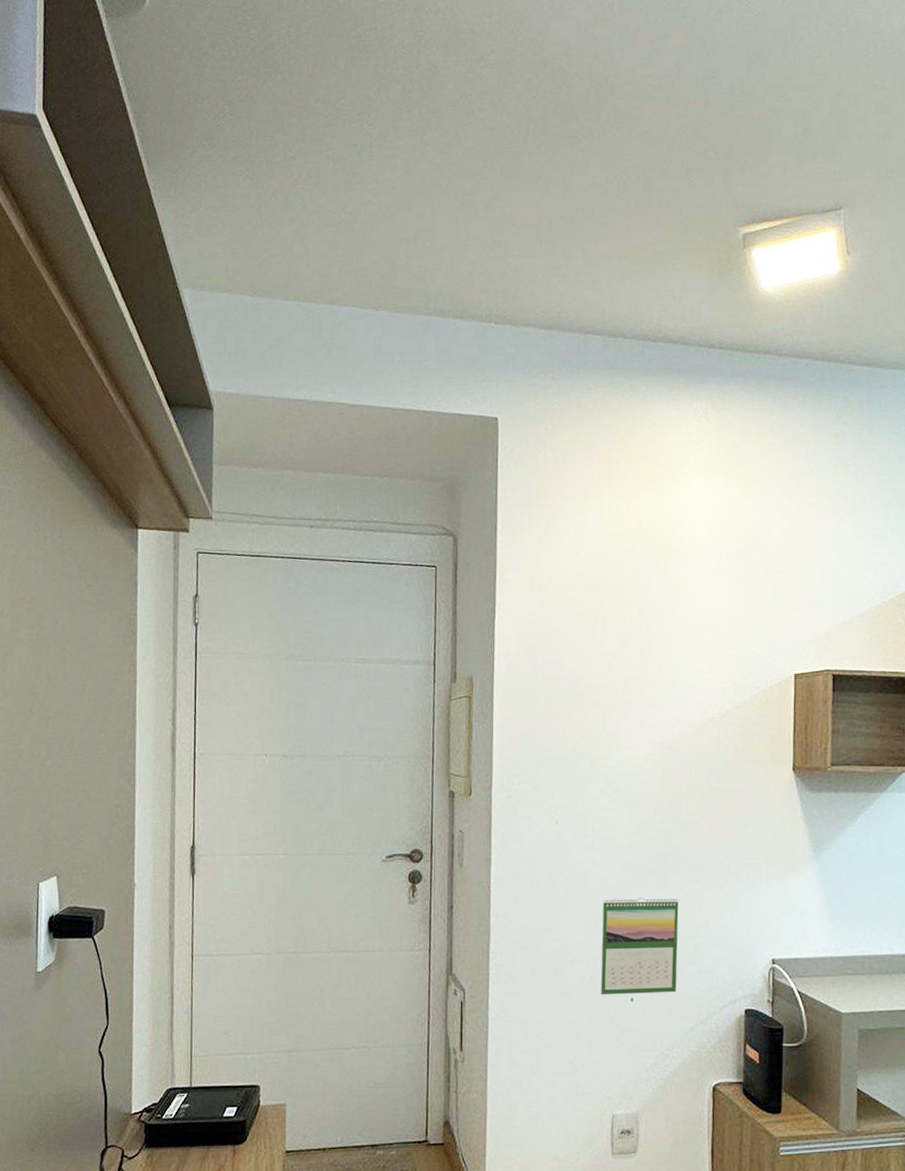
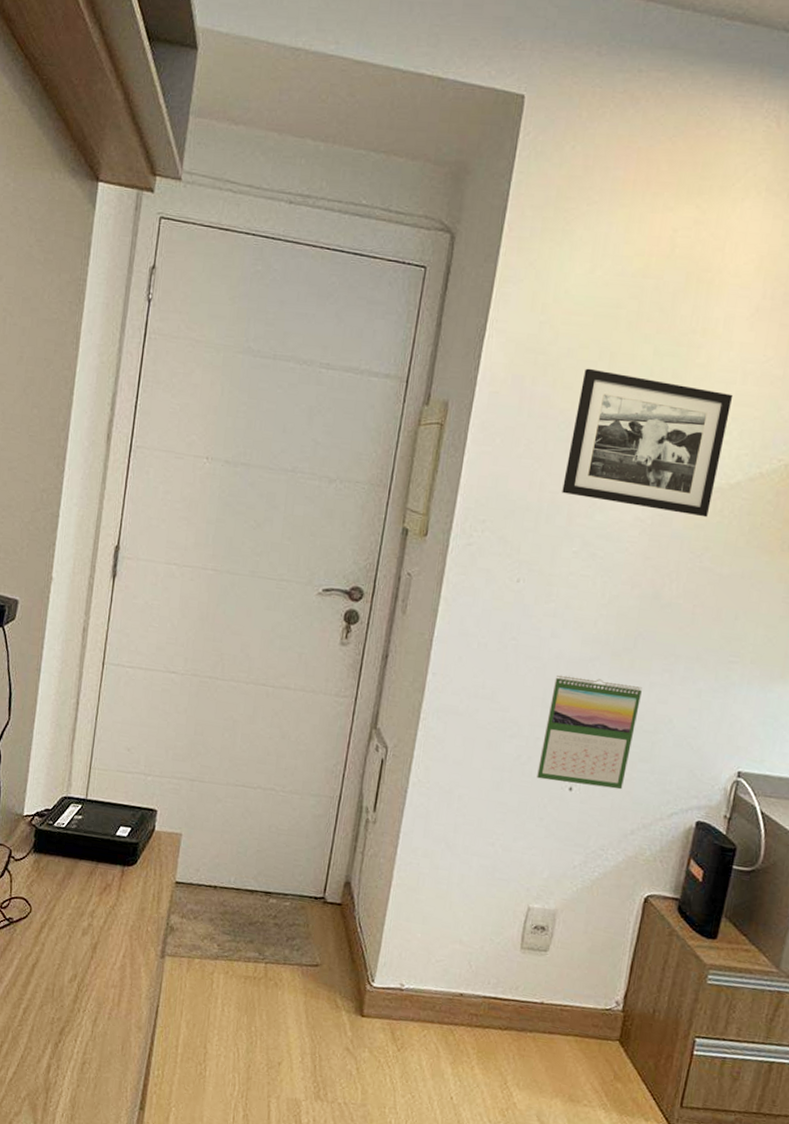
picture frame: none [581,633,711,744] -> present [562,368,734,518]

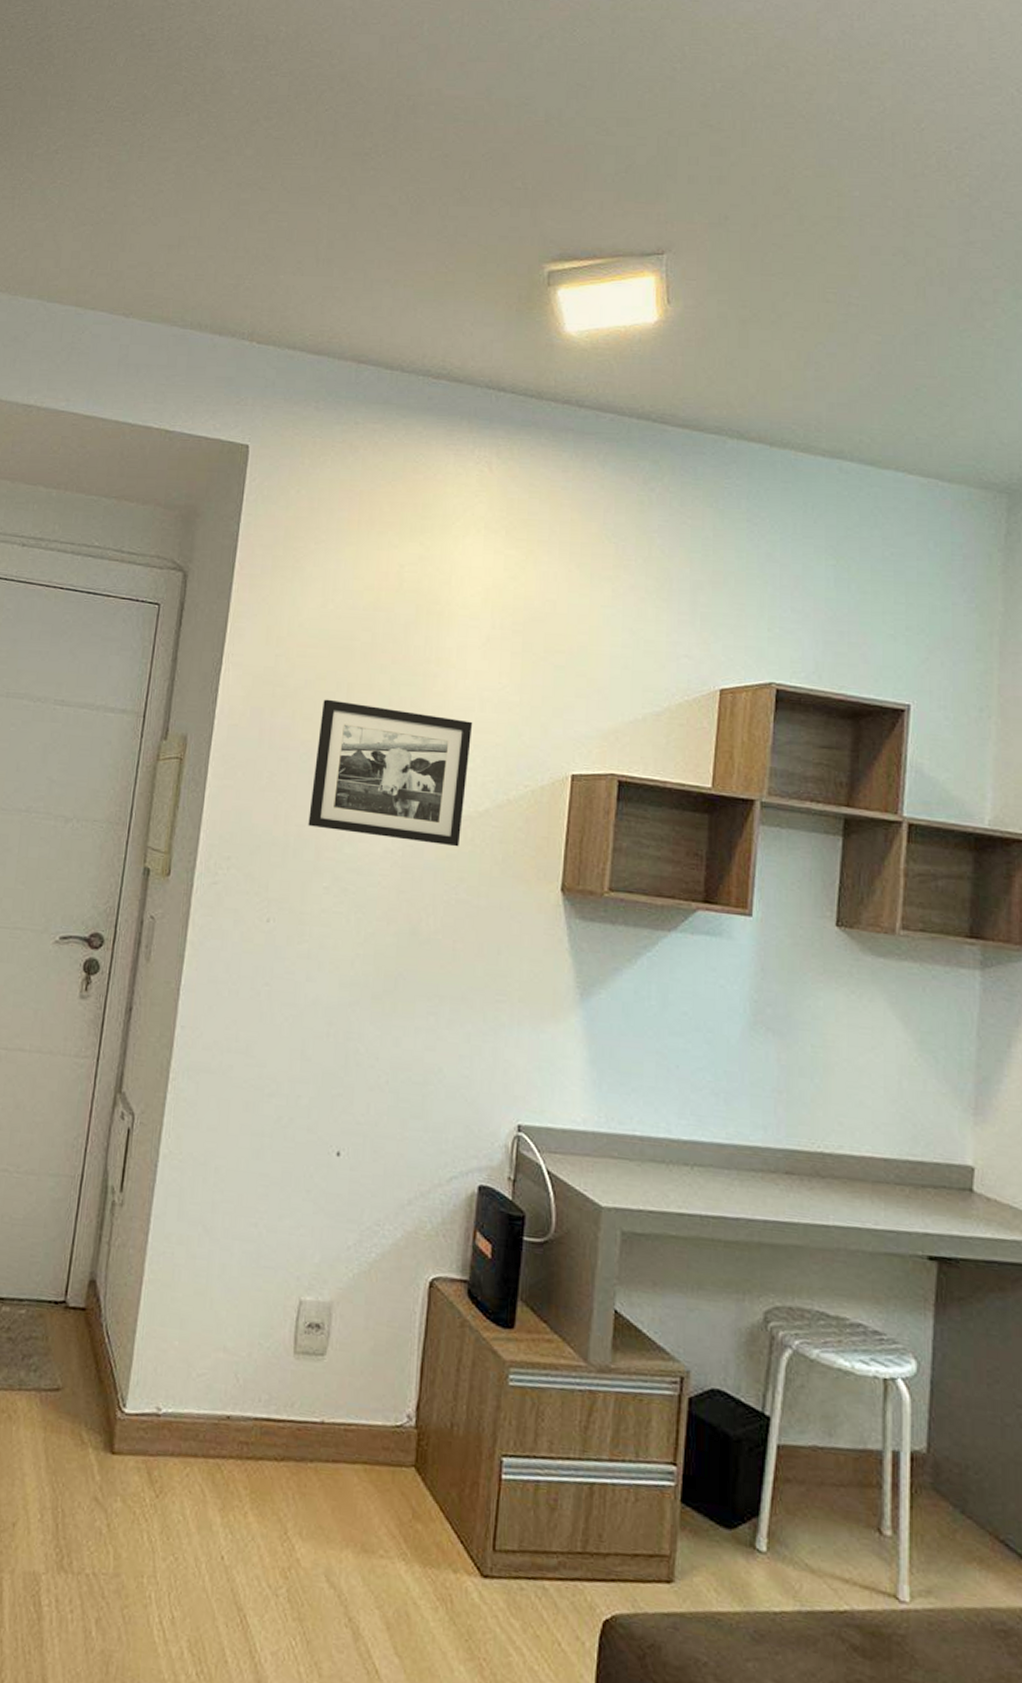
calendar: present [537,675,642,790] -> none [300,1023,407,1152]

